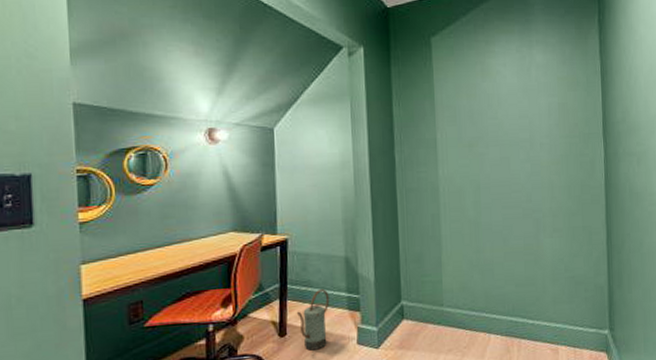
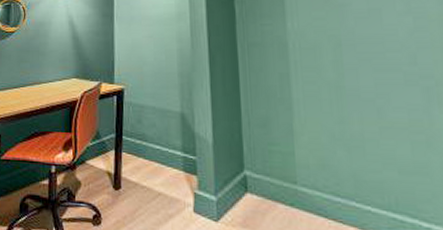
watering can: present [296,288,330,351] -> none [130,144,165,211]

